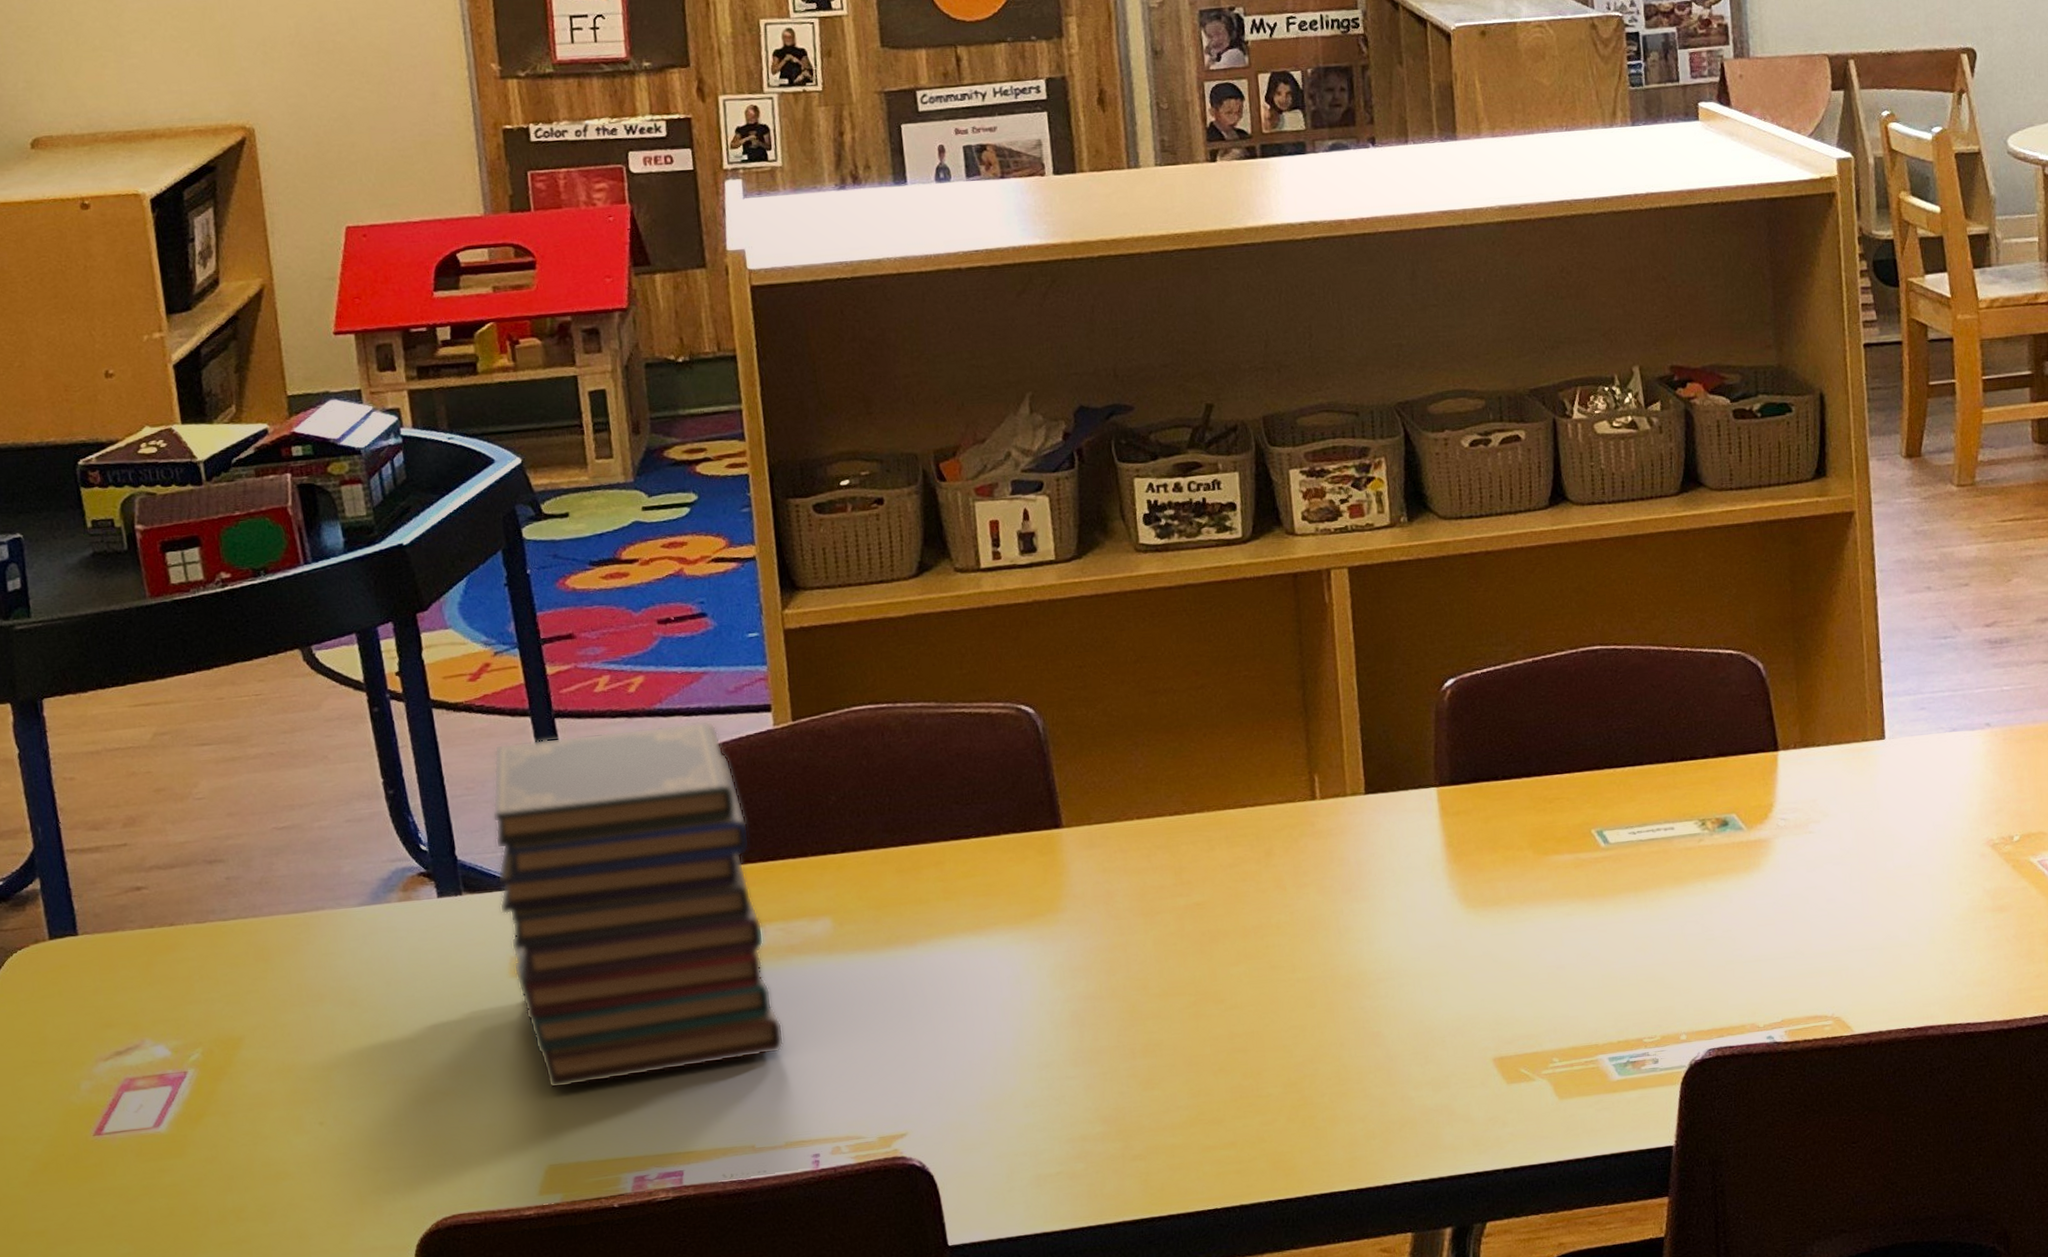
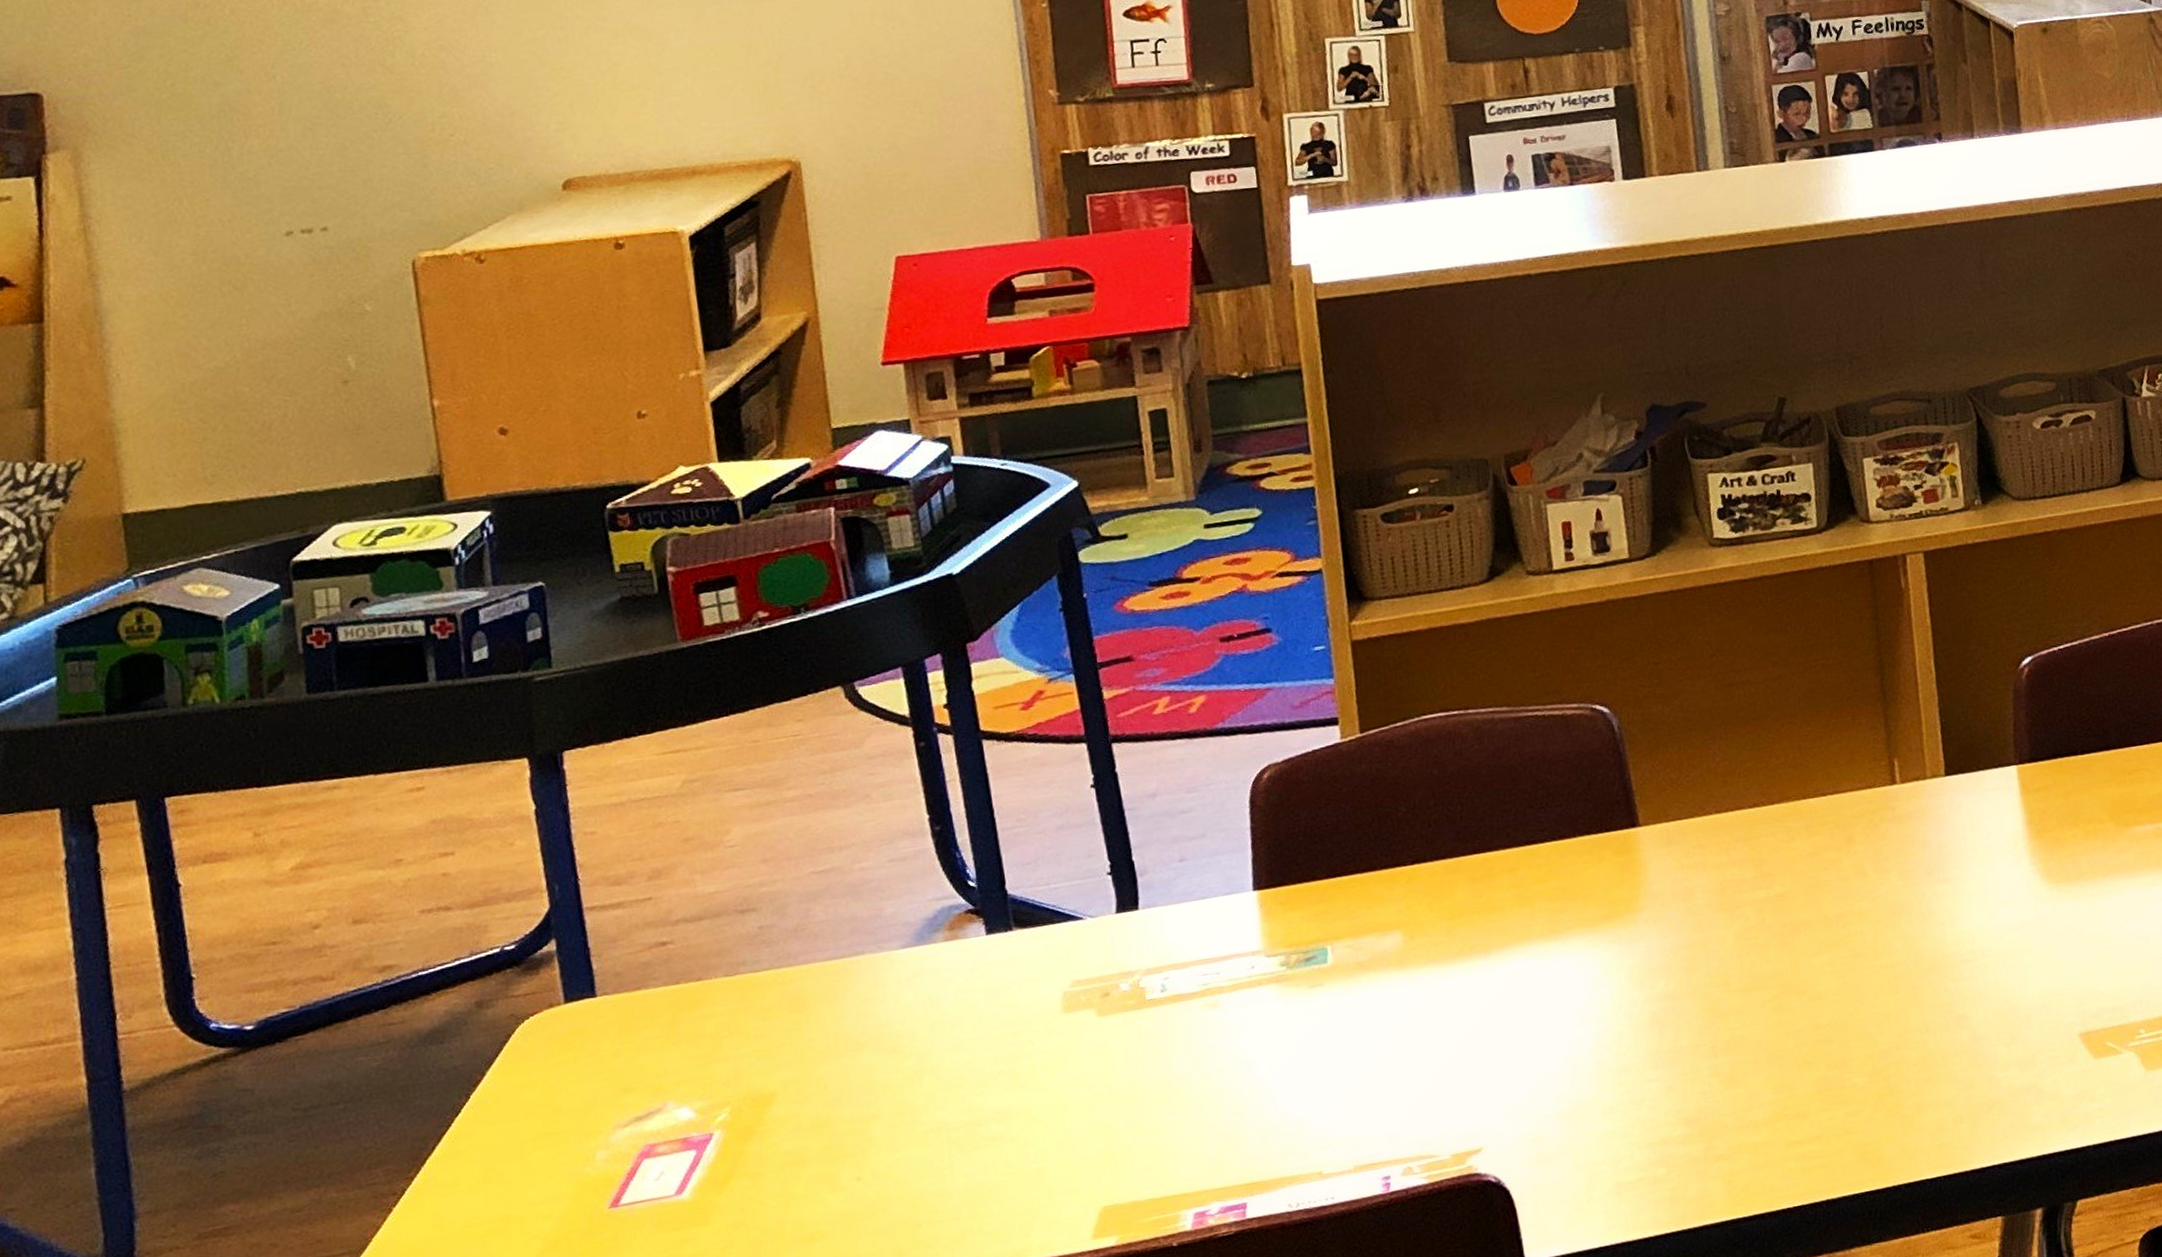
book stack: present [492,721,785,1089] -> none [1045,738,1353,1127]

